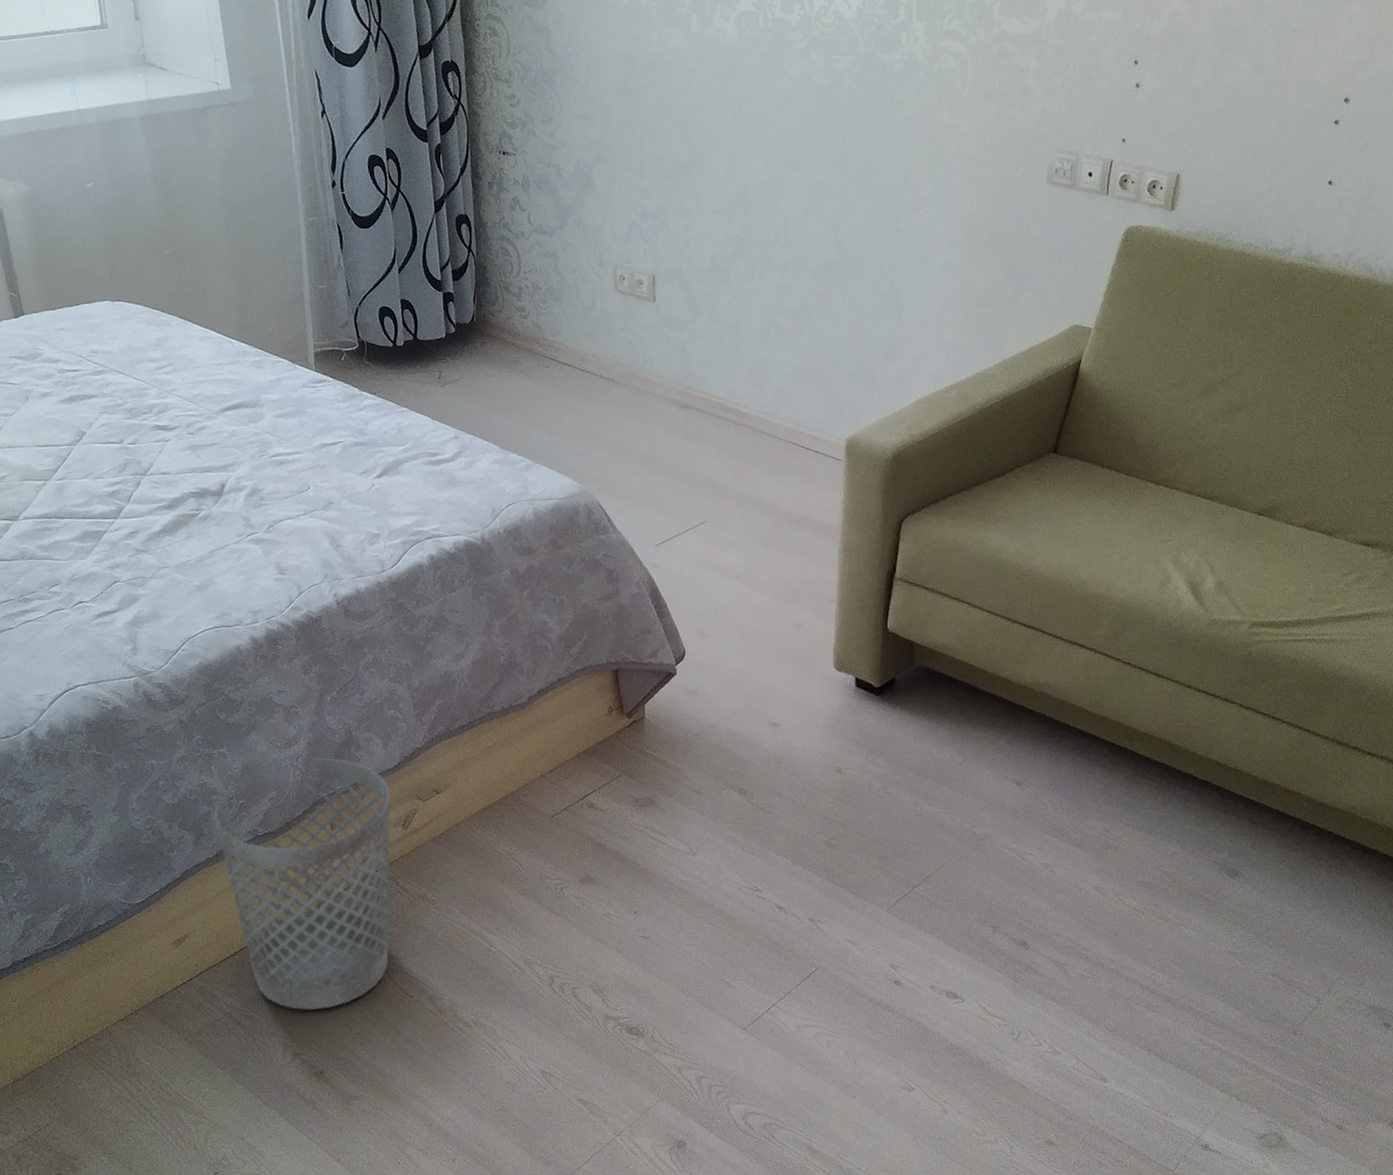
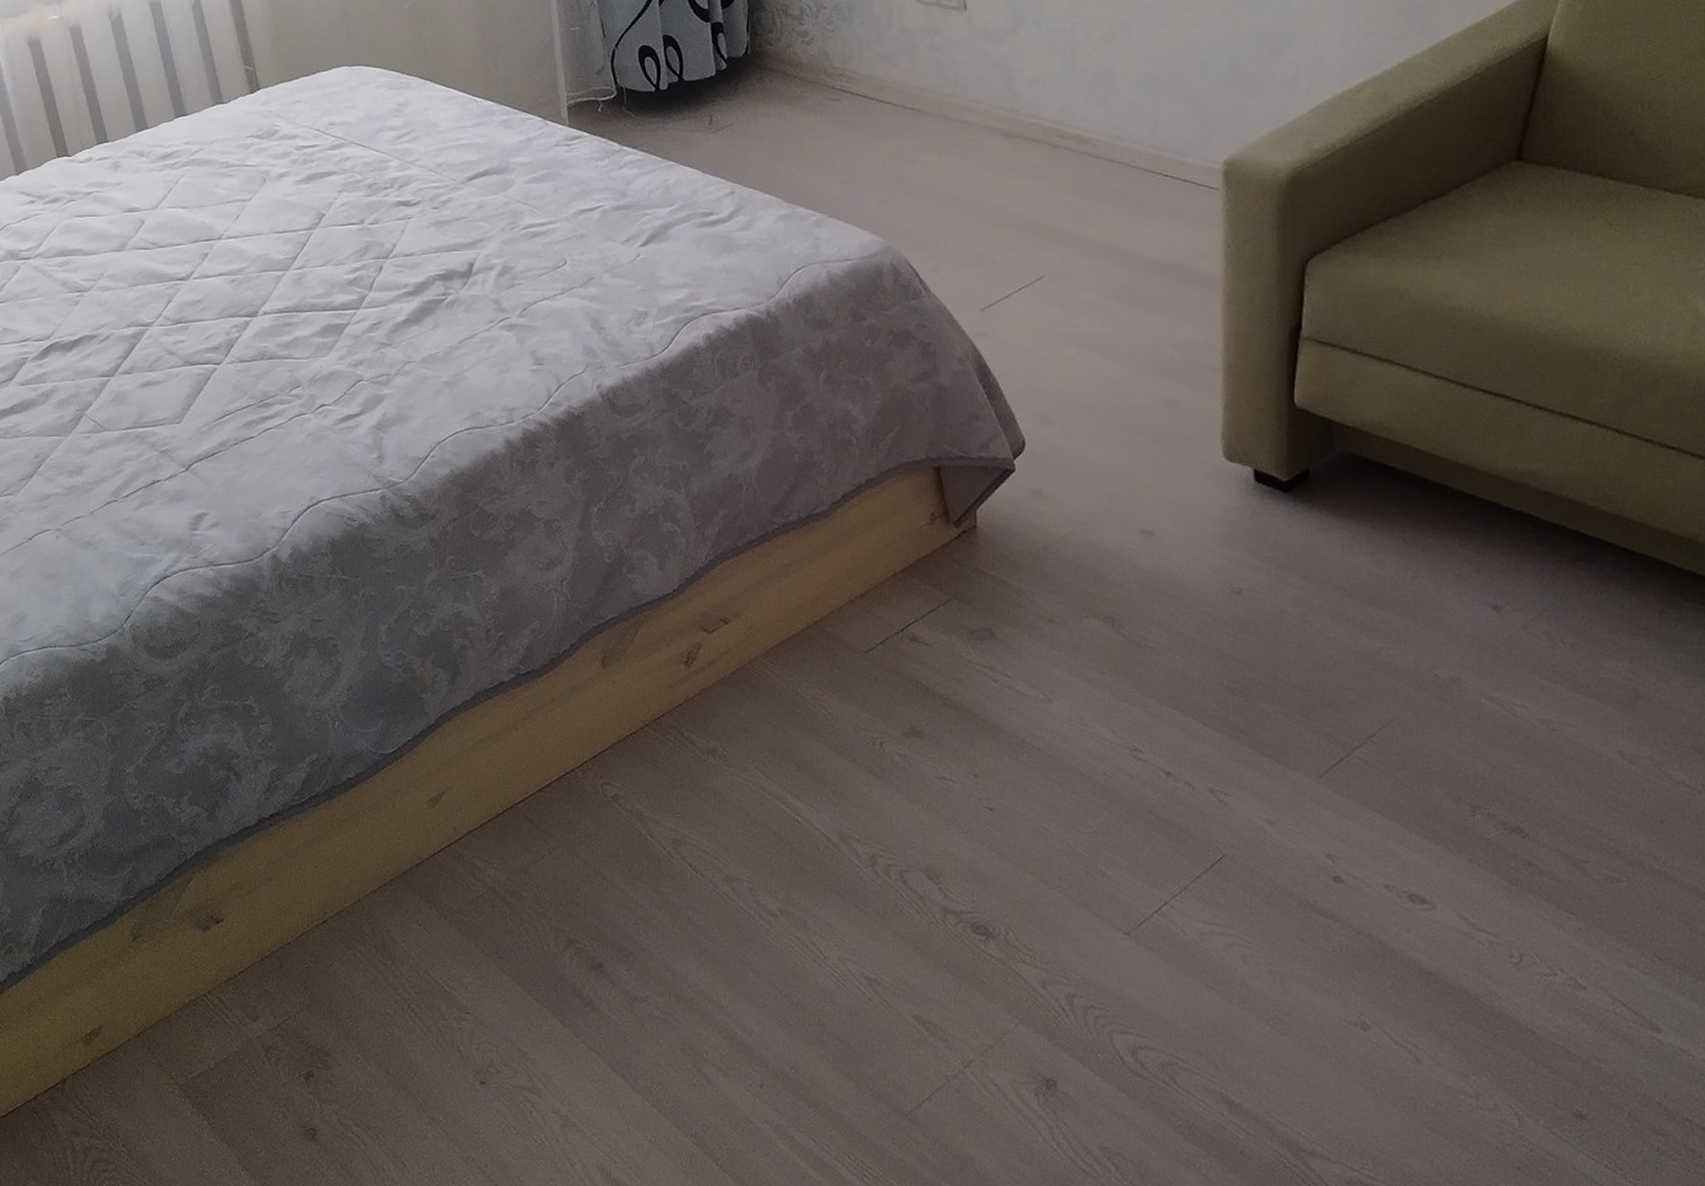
wastebasket: present [213,757,391,1010] -> none [469,580,675,888]

